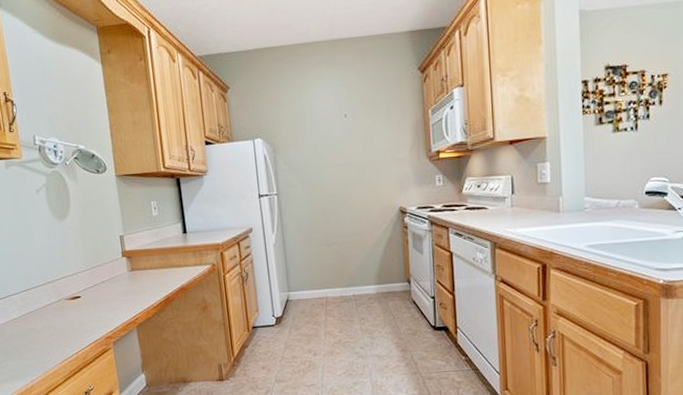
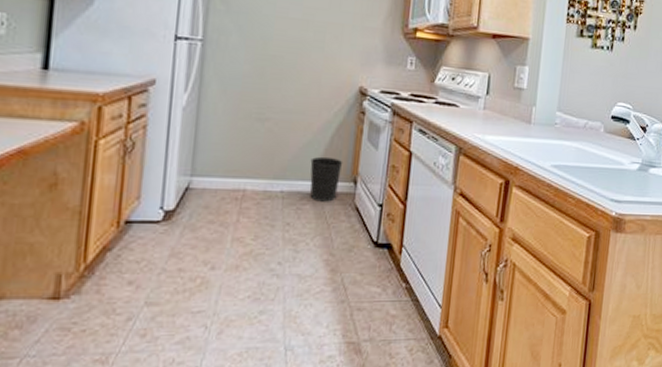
wastebasket: none [371,265,397,300] -> present [310,156,343,202]

